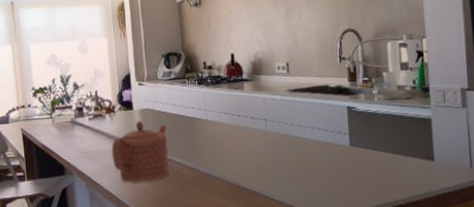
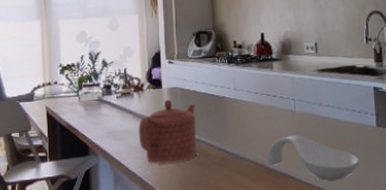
spoon rest: none [239,154,333,199] -> present [267,135,360,181]

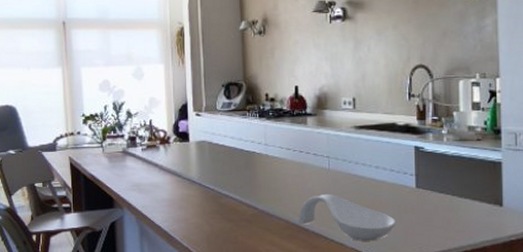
teapot: present [138,99,197,165] -> none [165,153,225,219]

